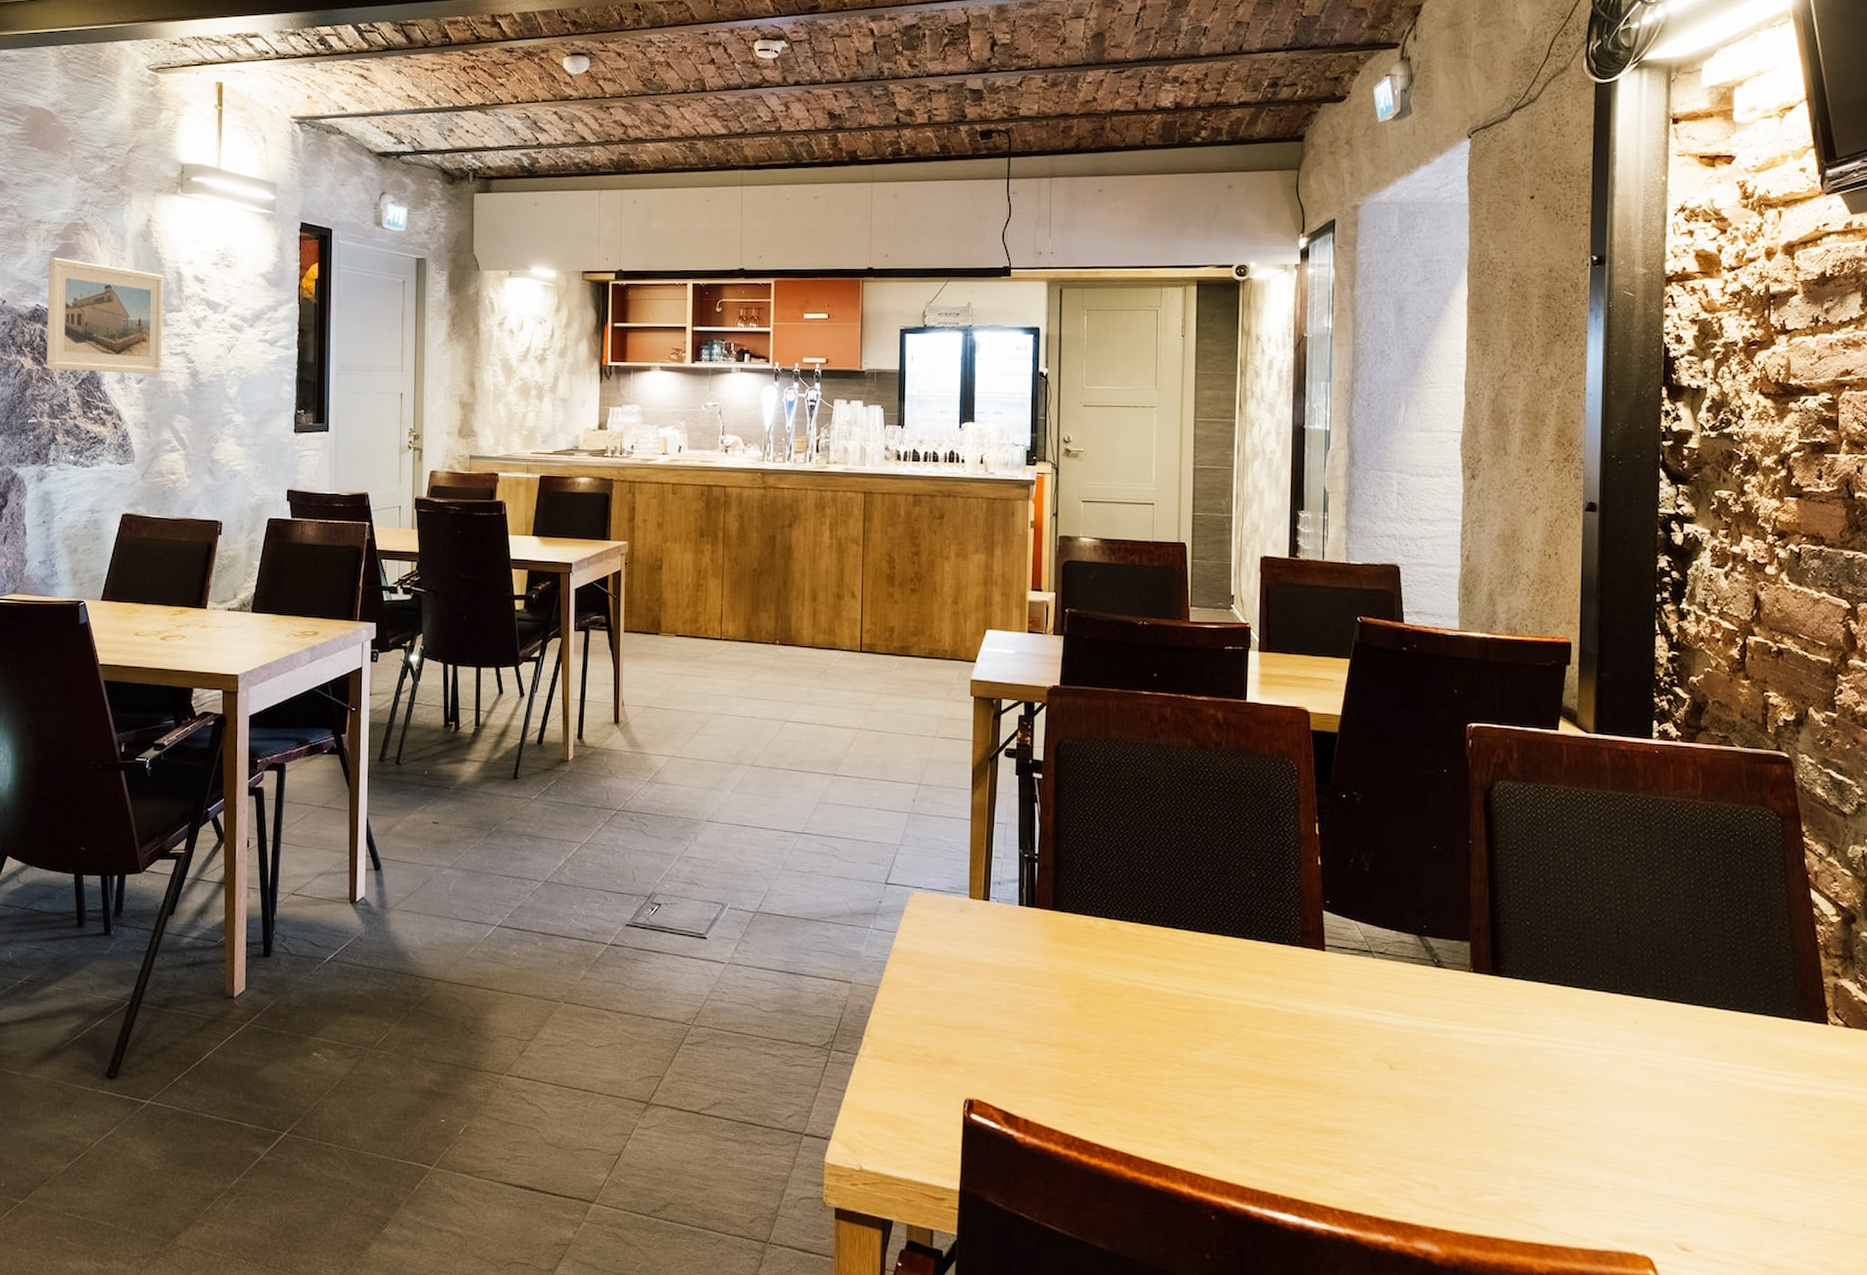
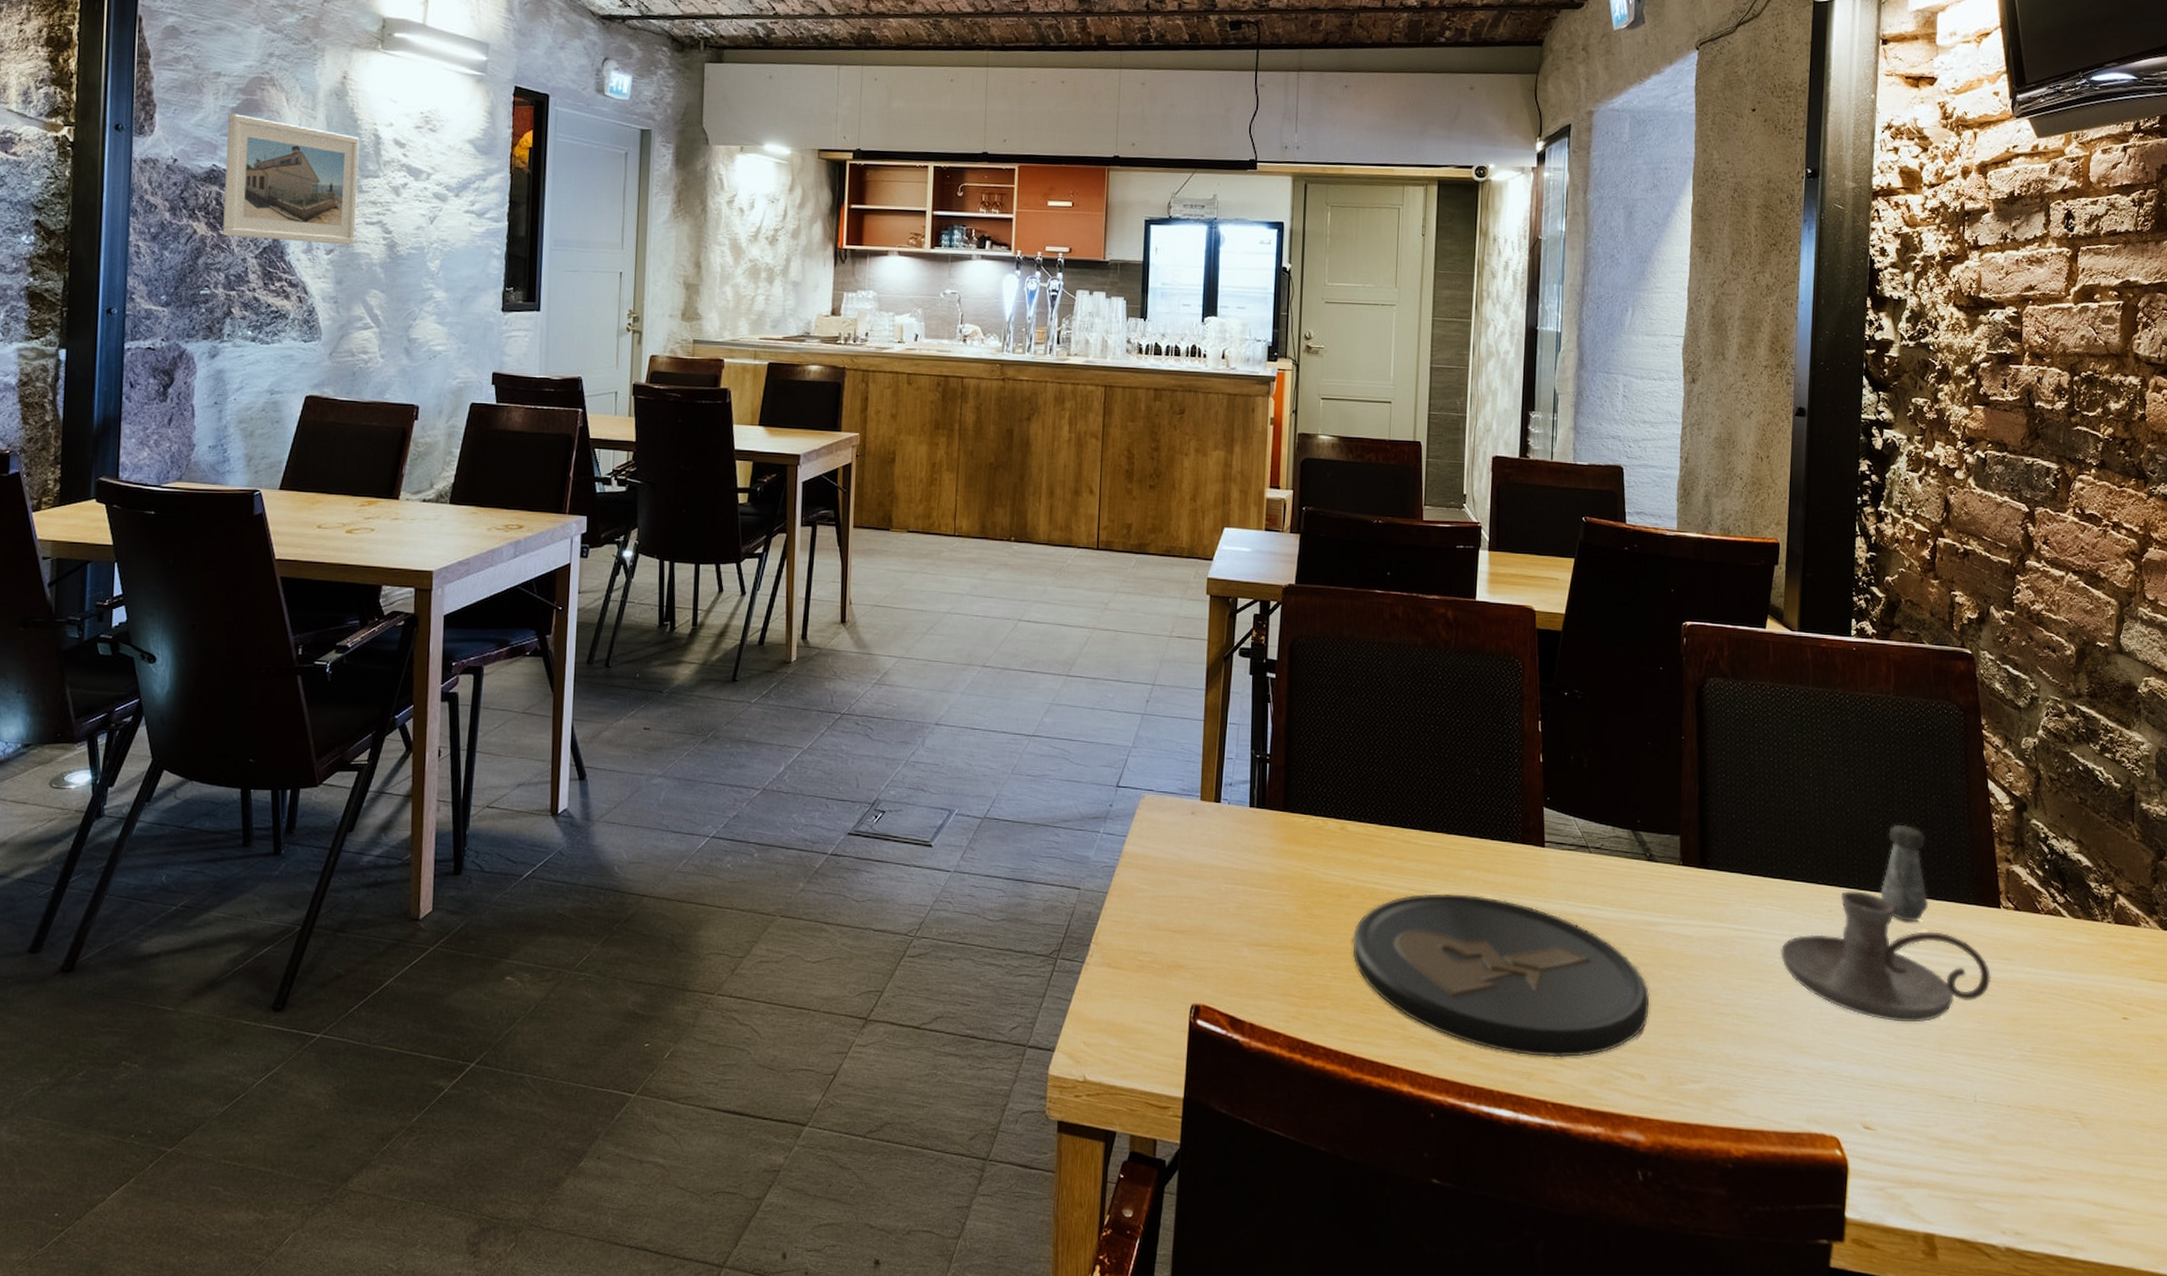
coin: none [1127,995,1441,1165] -> present [1352,893,1650,1058]
candle holder: none [1583,1002,1819,1142] -> present [1780,891,1991,1023]
salt shaker: none [1691,934,1747,1036] -> present [1879,824,1929,922]

